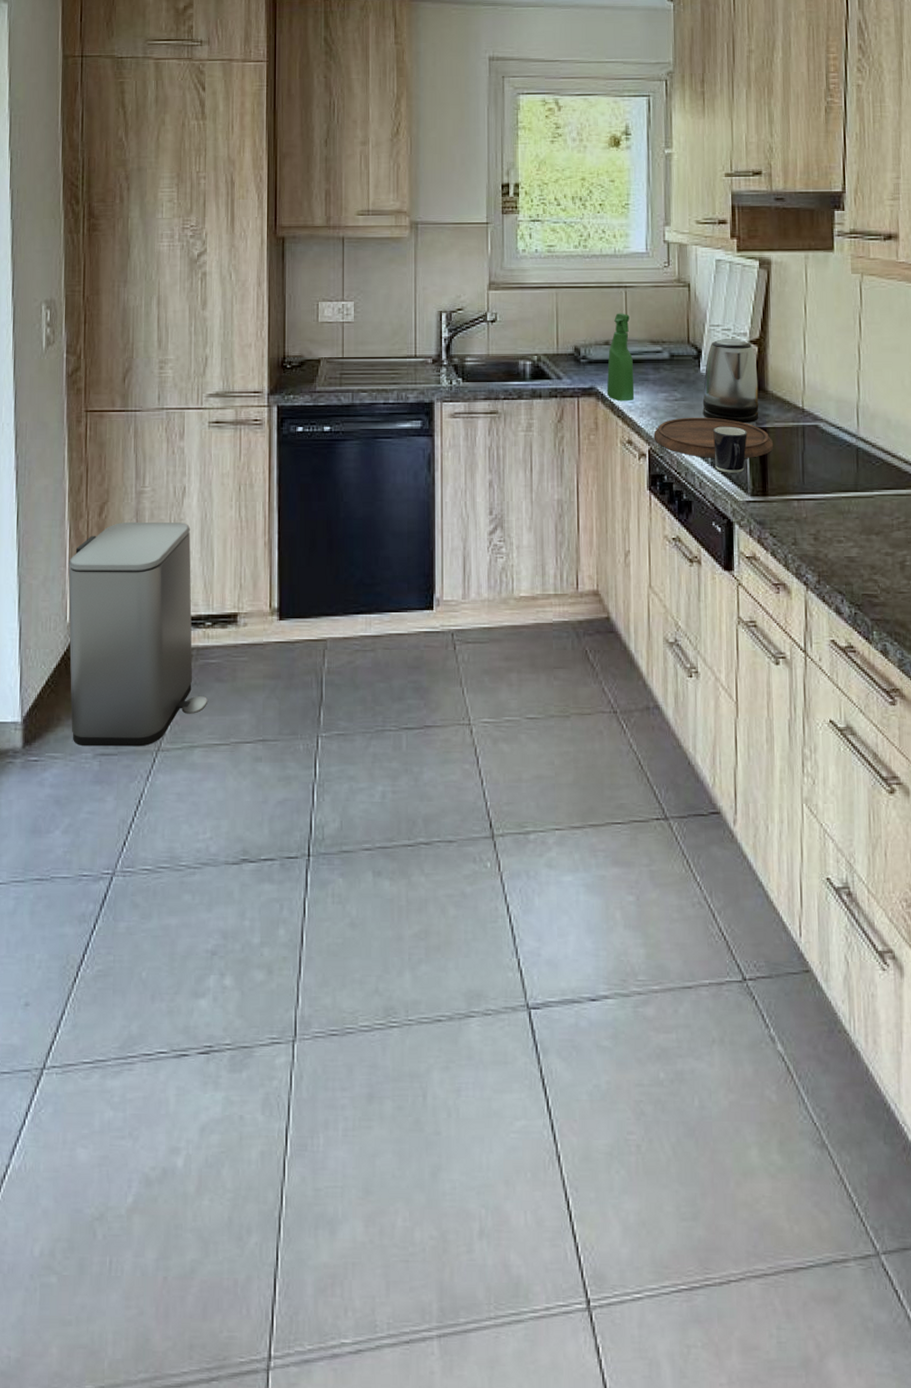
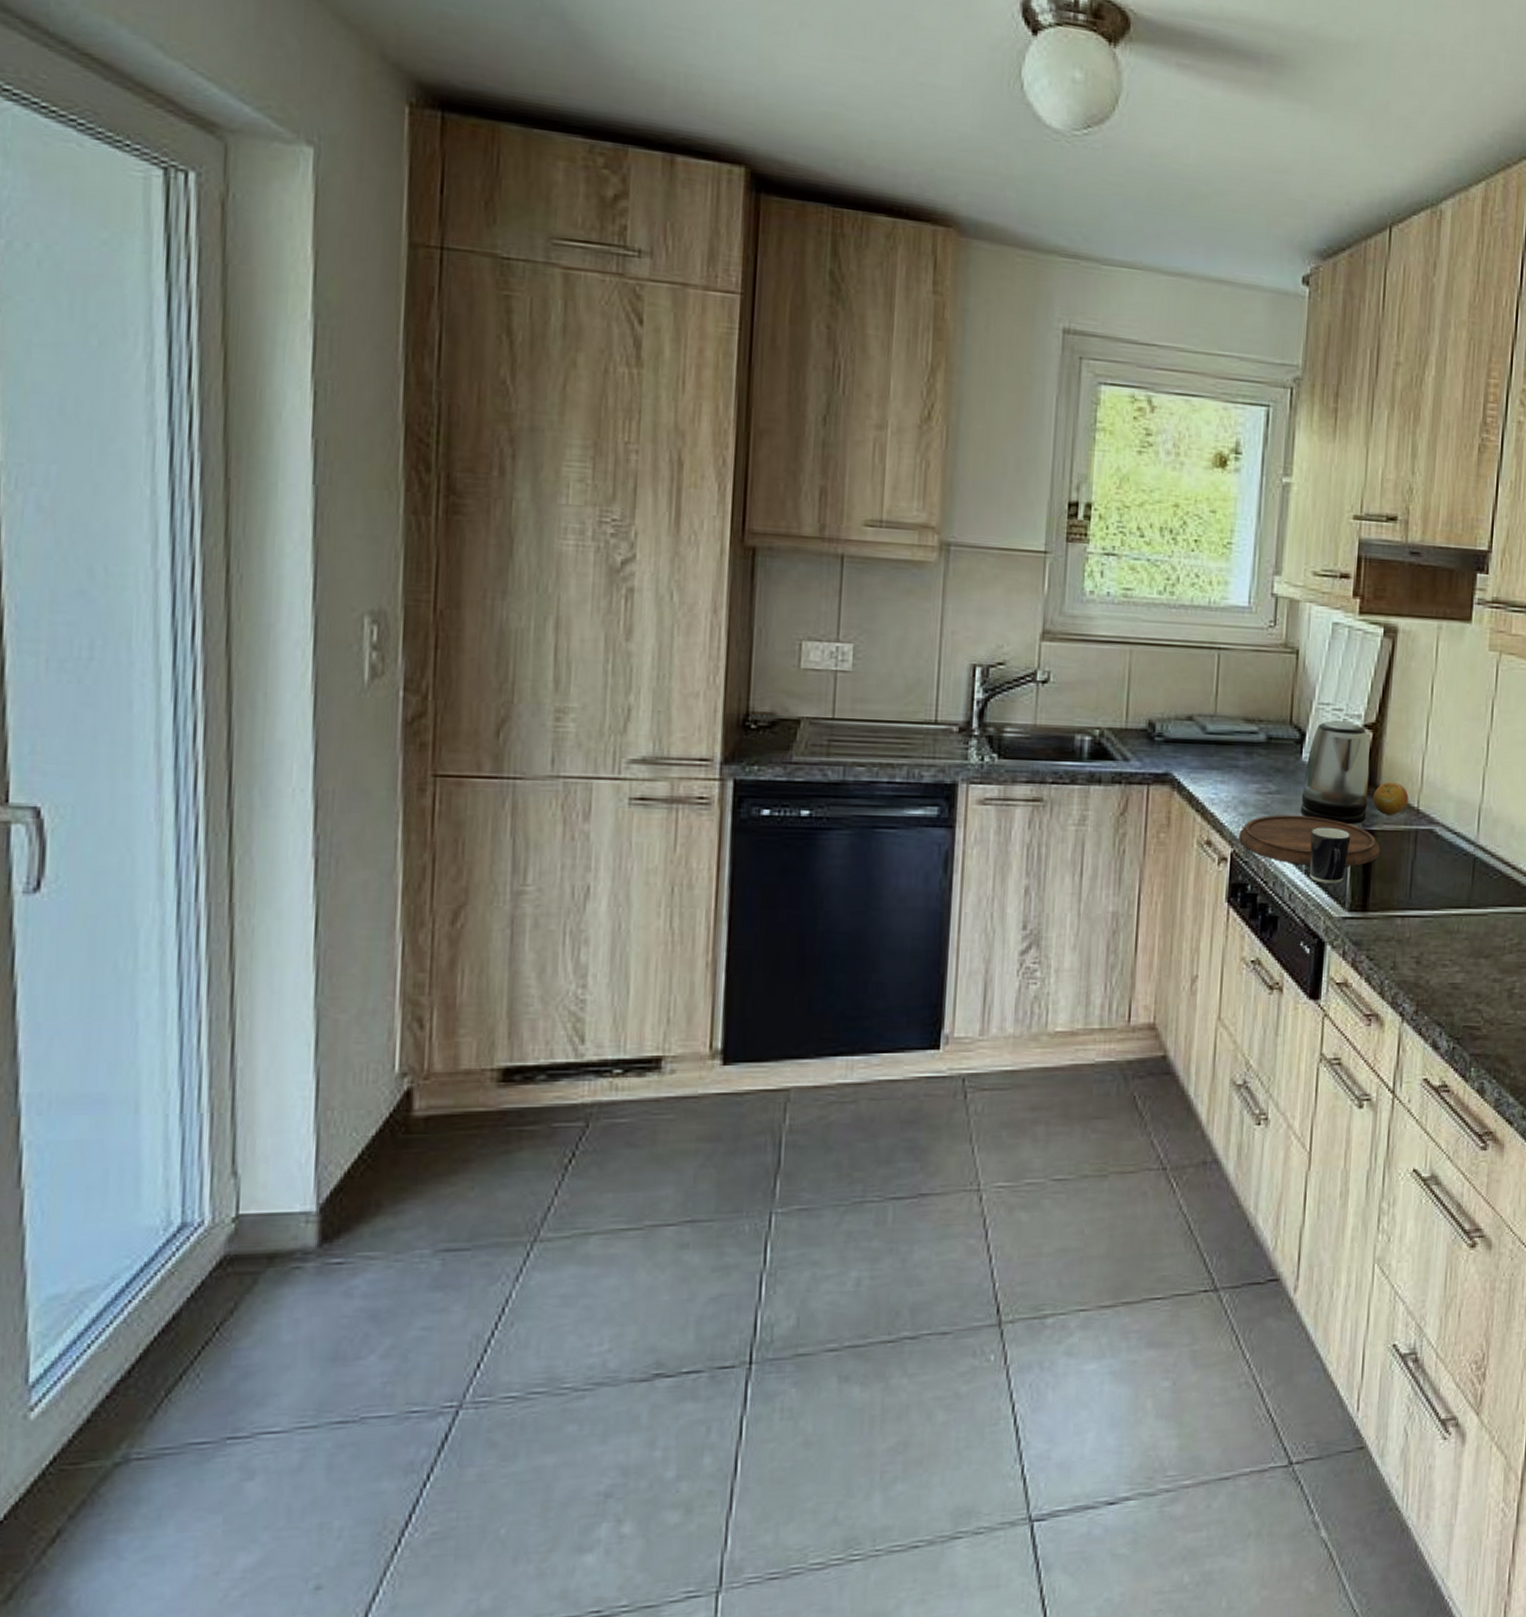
pedal bin: present [68,521,207,747] -> none [398,933,612,1240]
spray bottle: present [606,313,635,402] -> none [1184,681,1221,793]
fruit: none [763,387,794,414] -> present [1373,782,1409,815]

